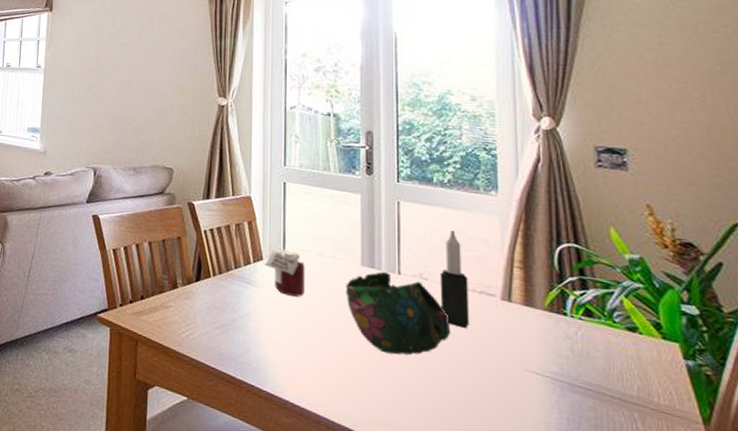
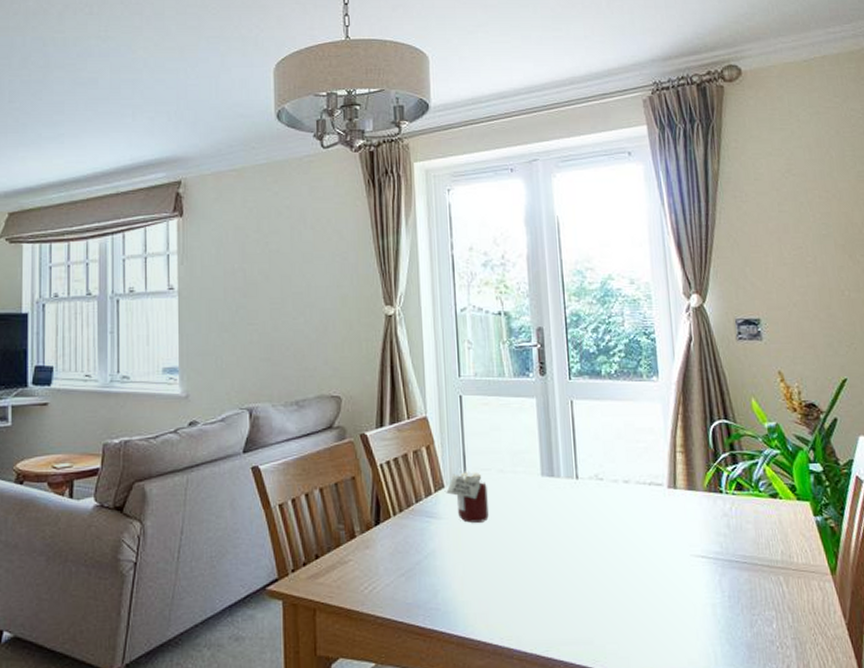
decorative bowl: present [345,271,450,356] -> none [528,478,626,566]
candle: present [439,230,469,328] -> none [613,424,642,524]

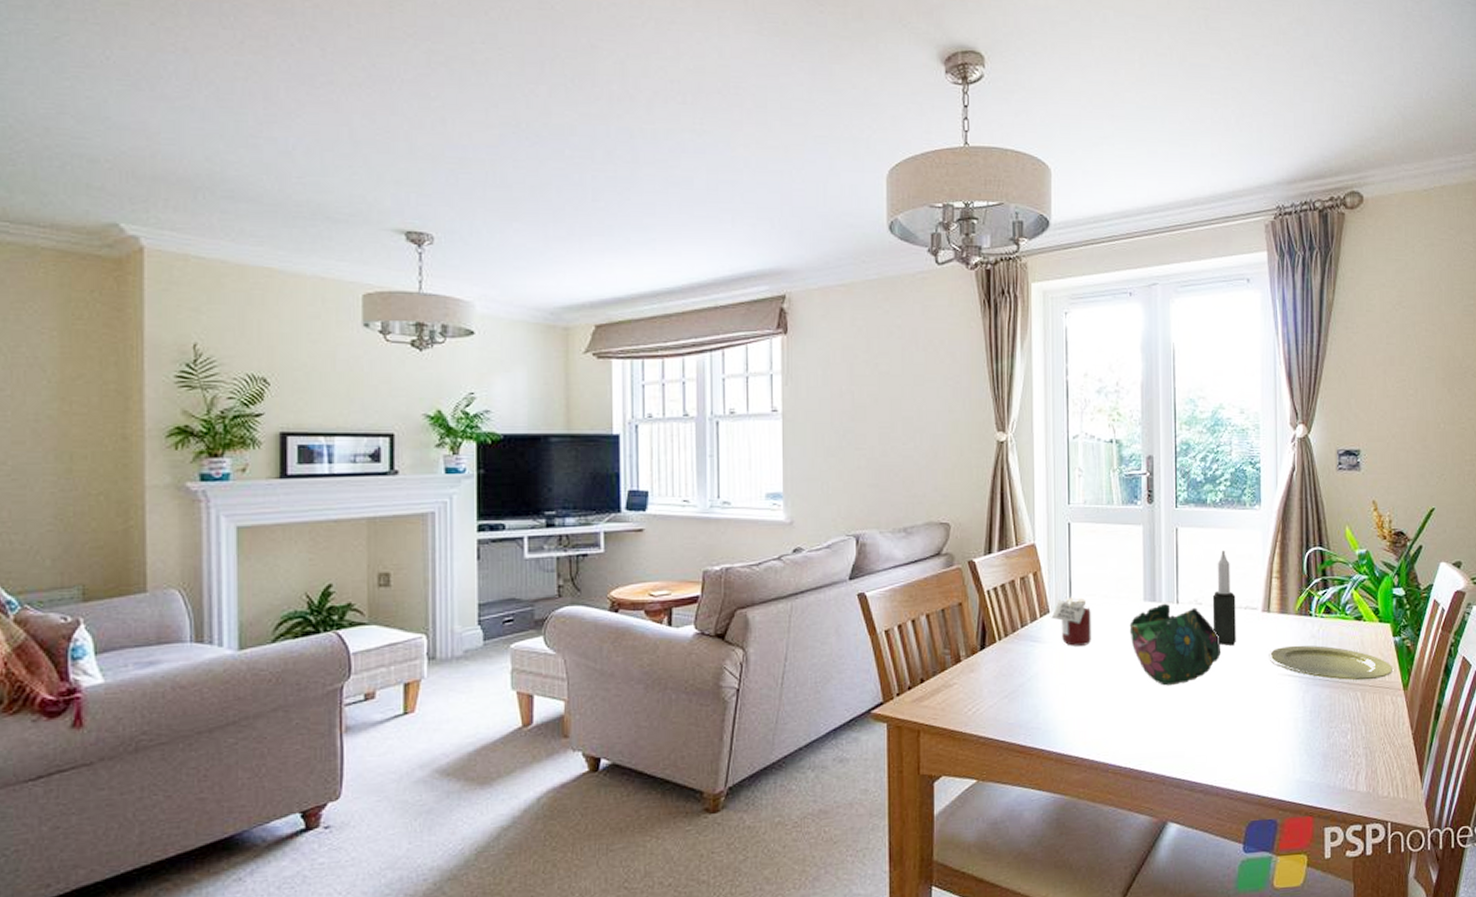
decorative bowl: none [528,478,626,566] -> present [1129,603,1220,686]
candle: none [613,424,642,524] -> present [1212,551,1236,646]
plate: none [677,524,817,563] -> present [1267,645,1393,680]

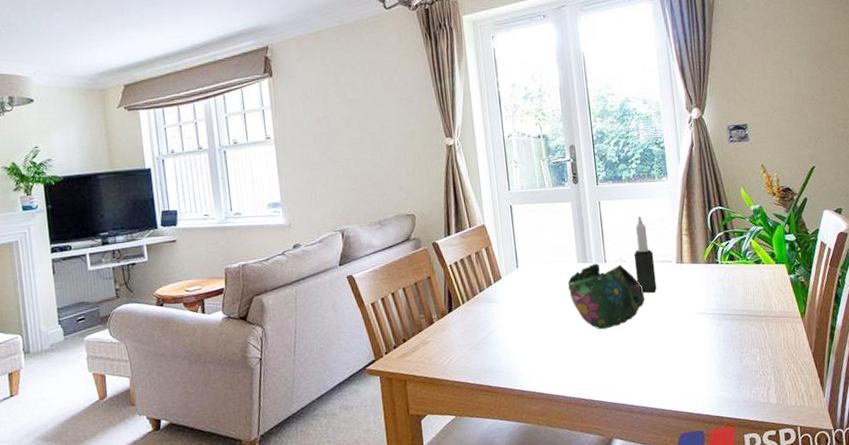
jar: present [1051,597,1091,646] -> none [503,264,537,304]
plate: present [1267,645,1393,680] -> none [684,287,791,314]

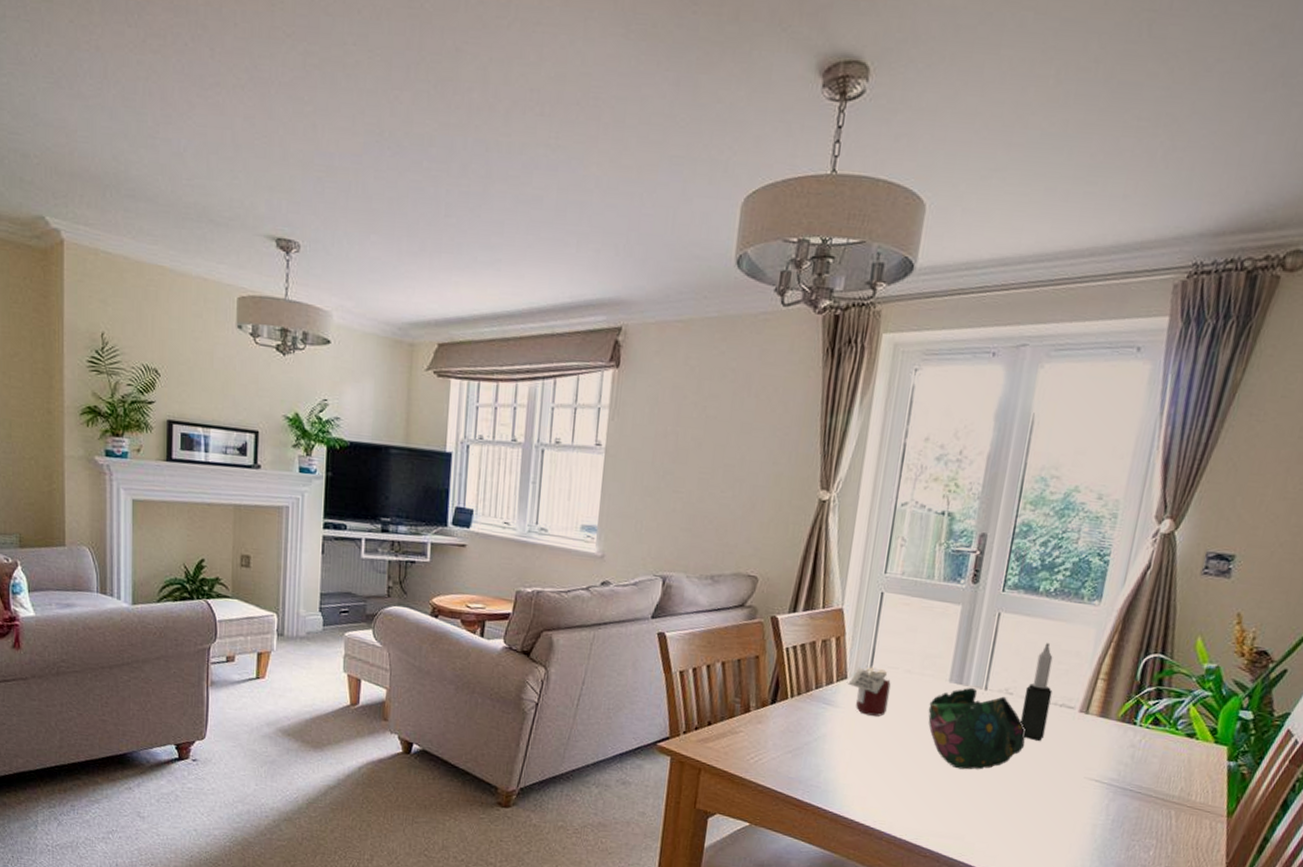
jar: none [503,264,537,304] -> present [847,667,891,717]

